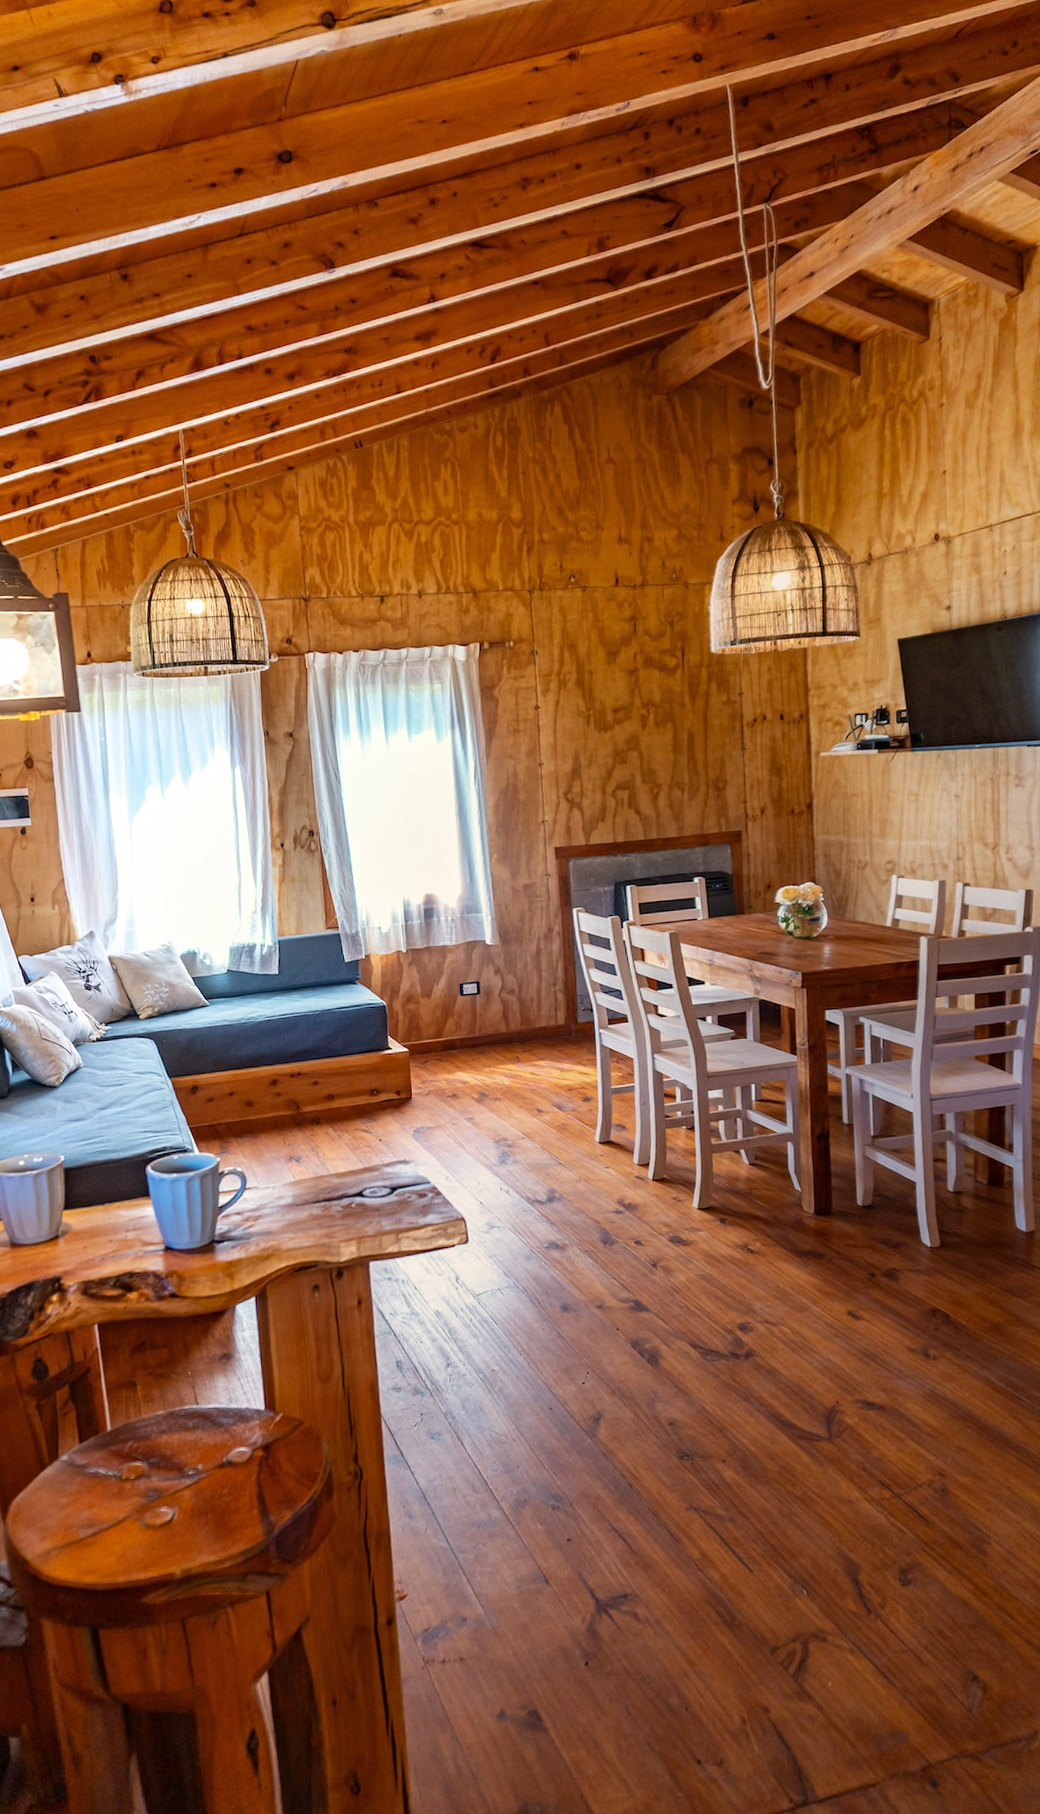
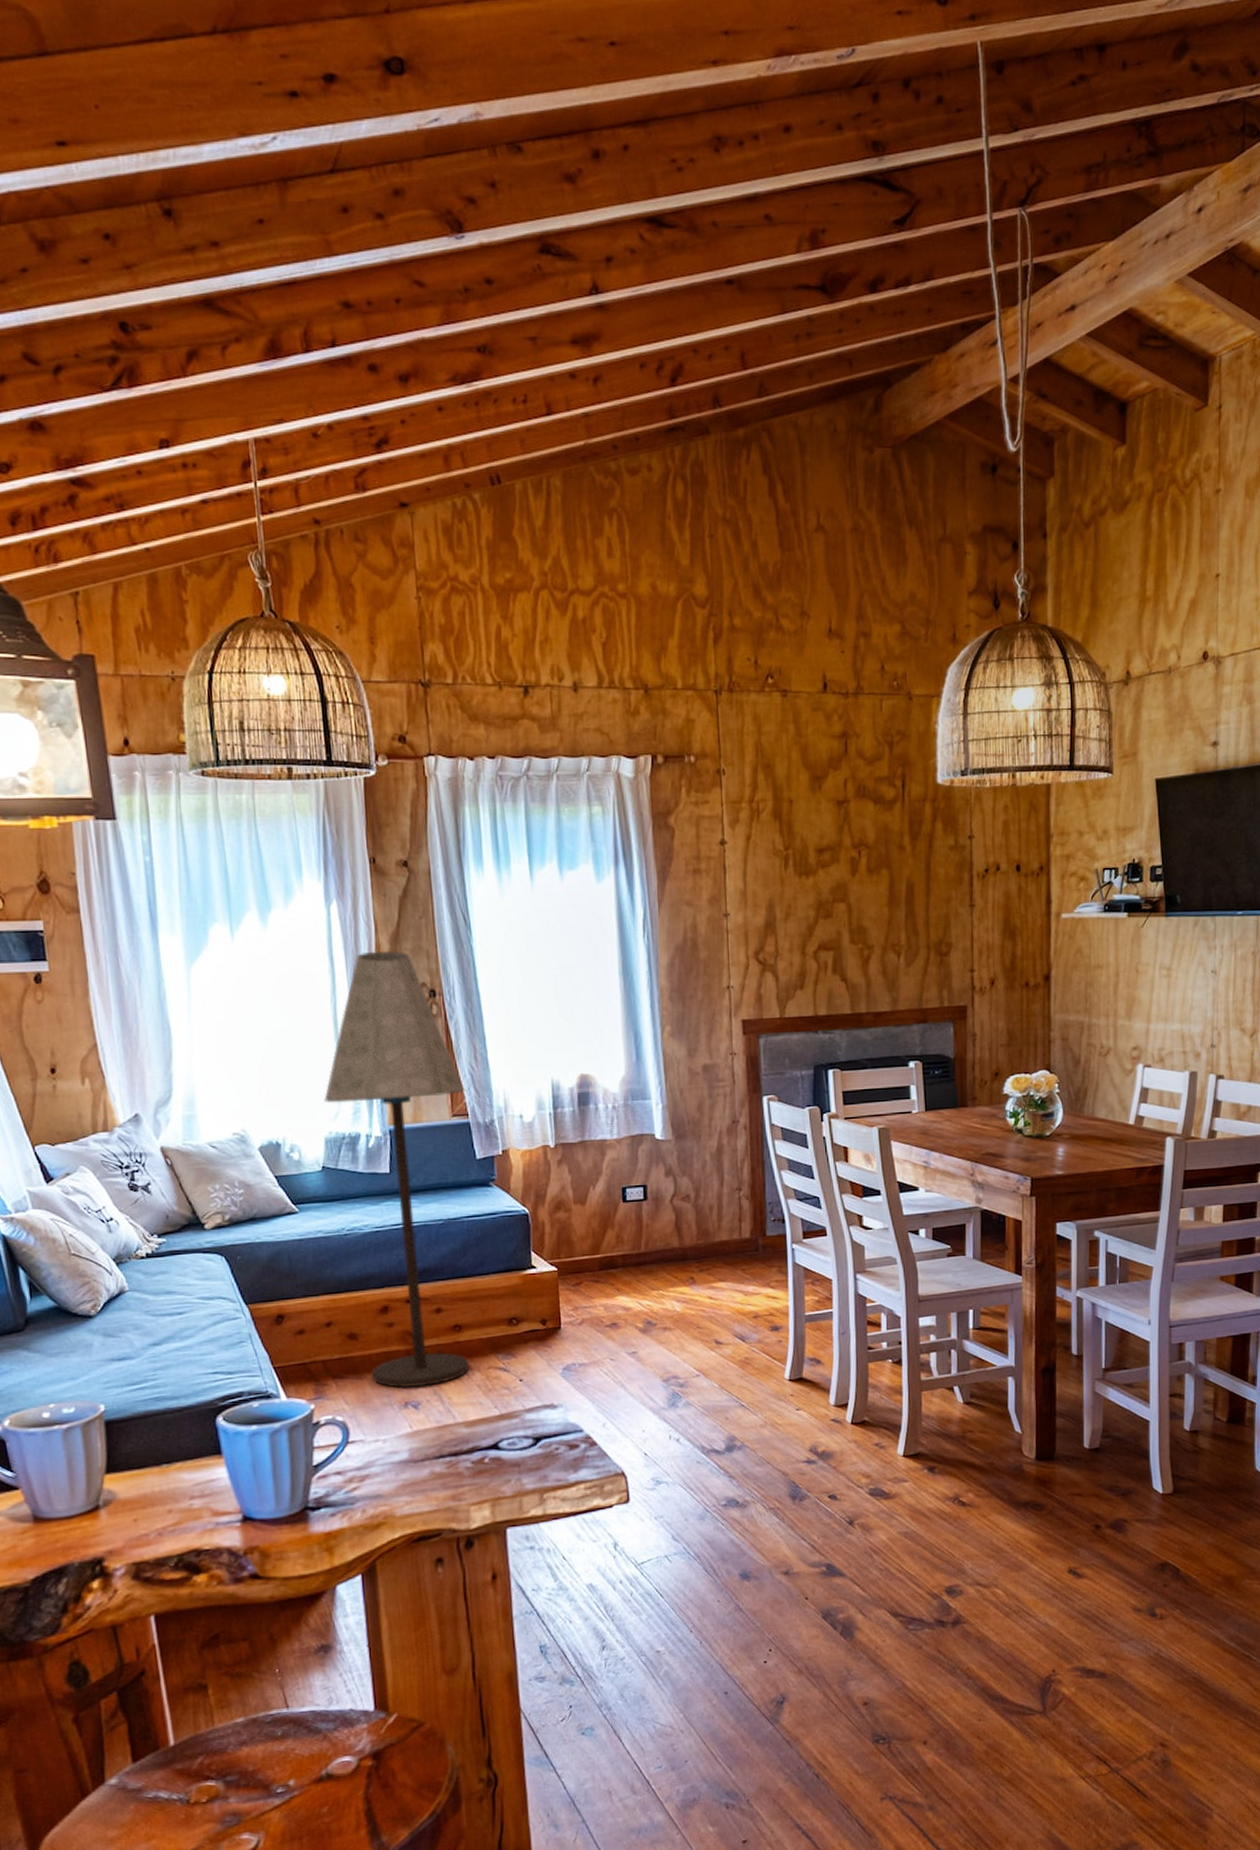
floor lamp: none [229,801,340,1146] -> present [324,950,470,1389]

